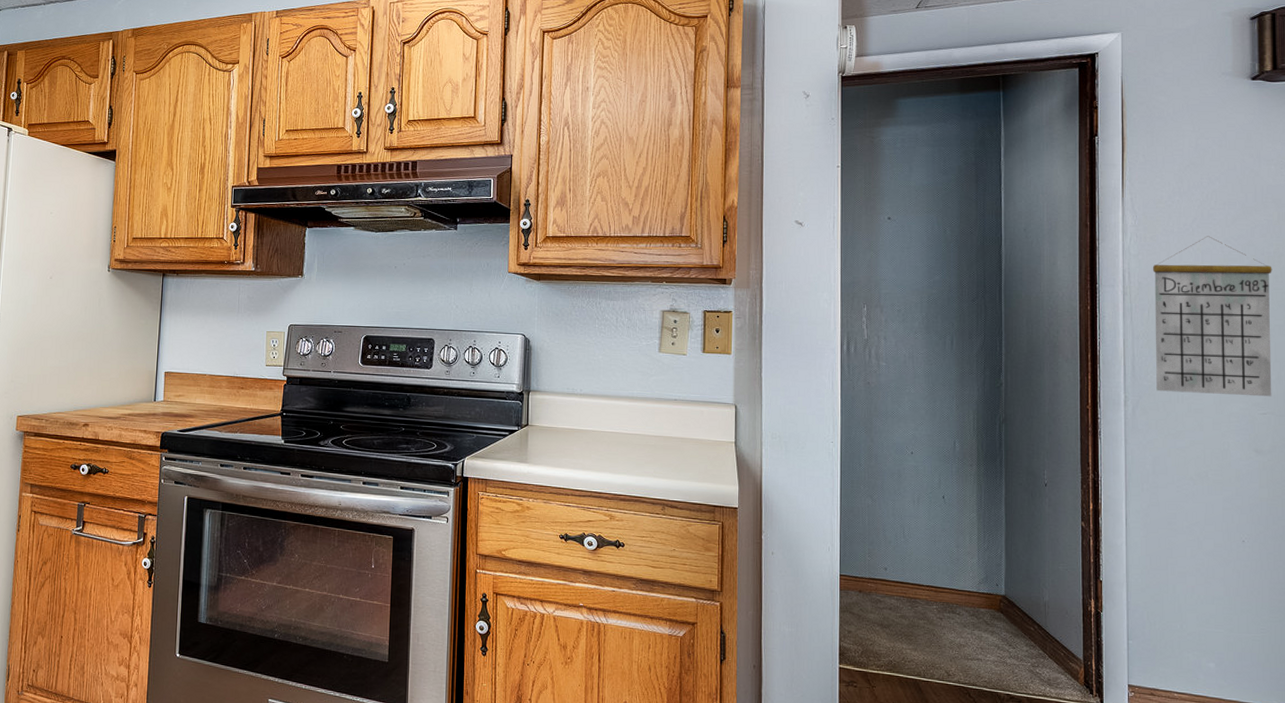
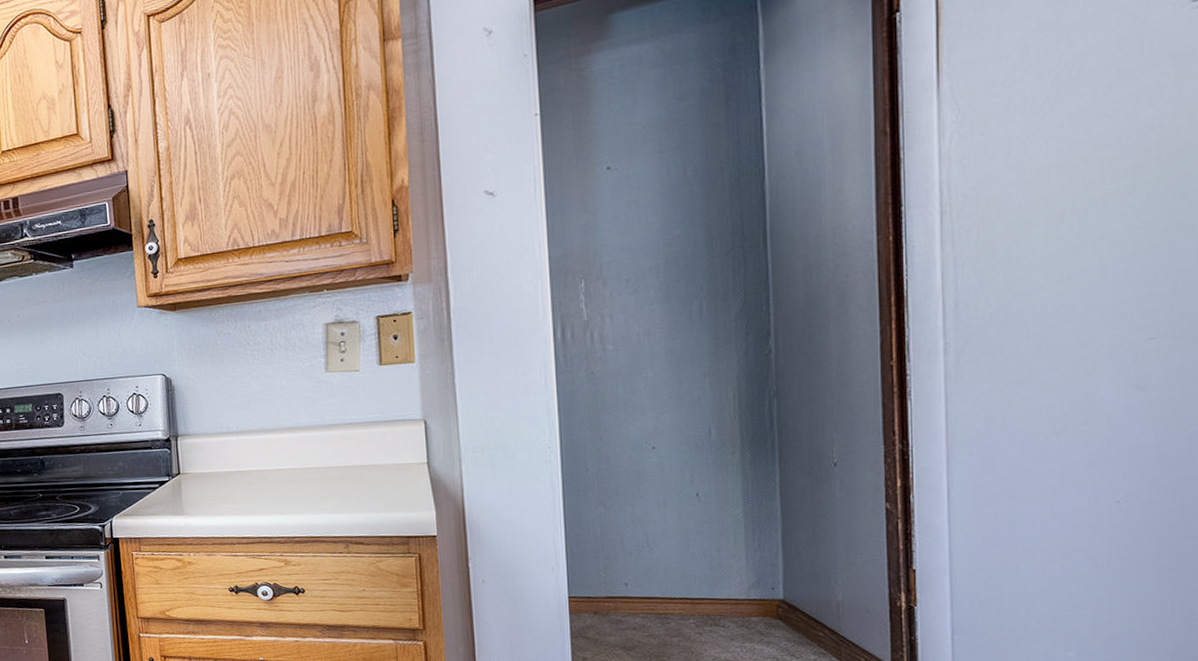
calendar: present [1152,236,1272,397] -> none [983,117,1166,331]

